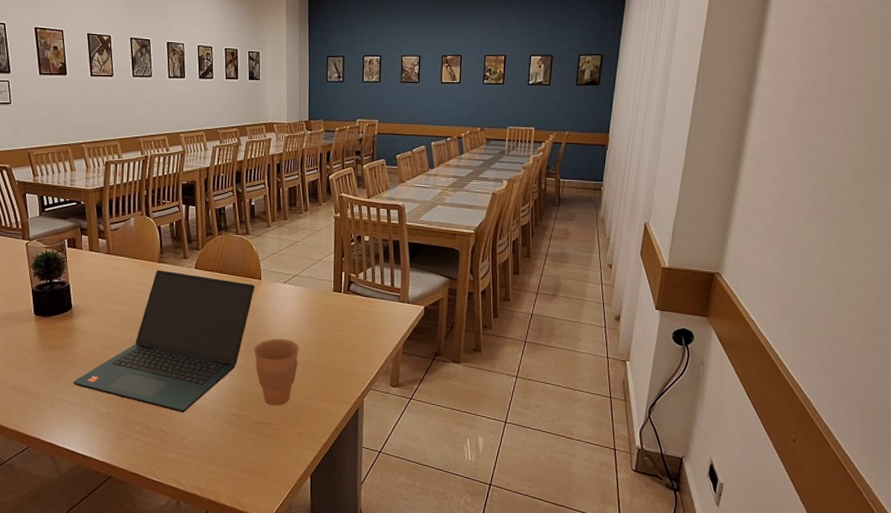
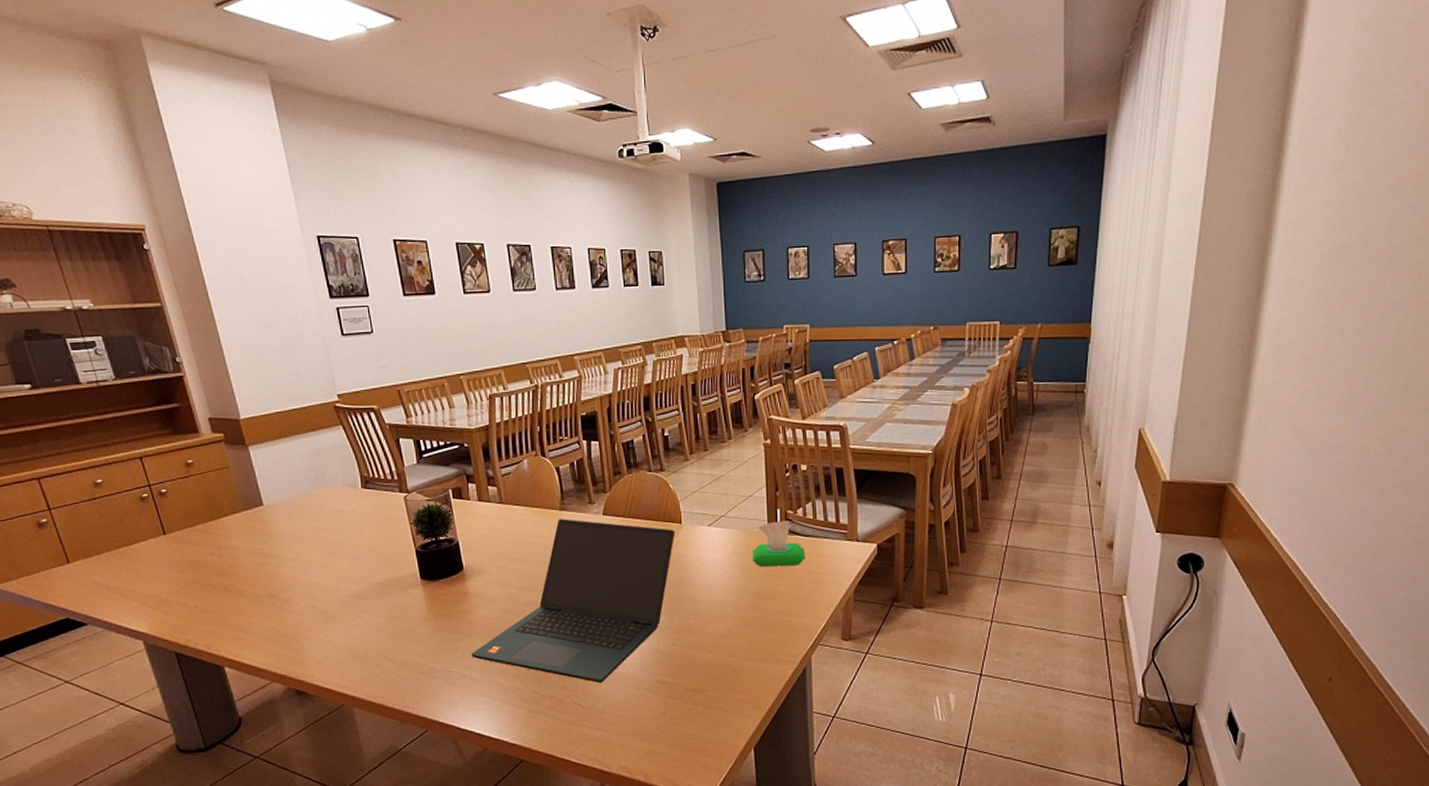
cup: present [253,338,300,406] -> none [678,591,732,670]
wet wipes pack: none [318,282,364,321] -> present [751,520,806,566]

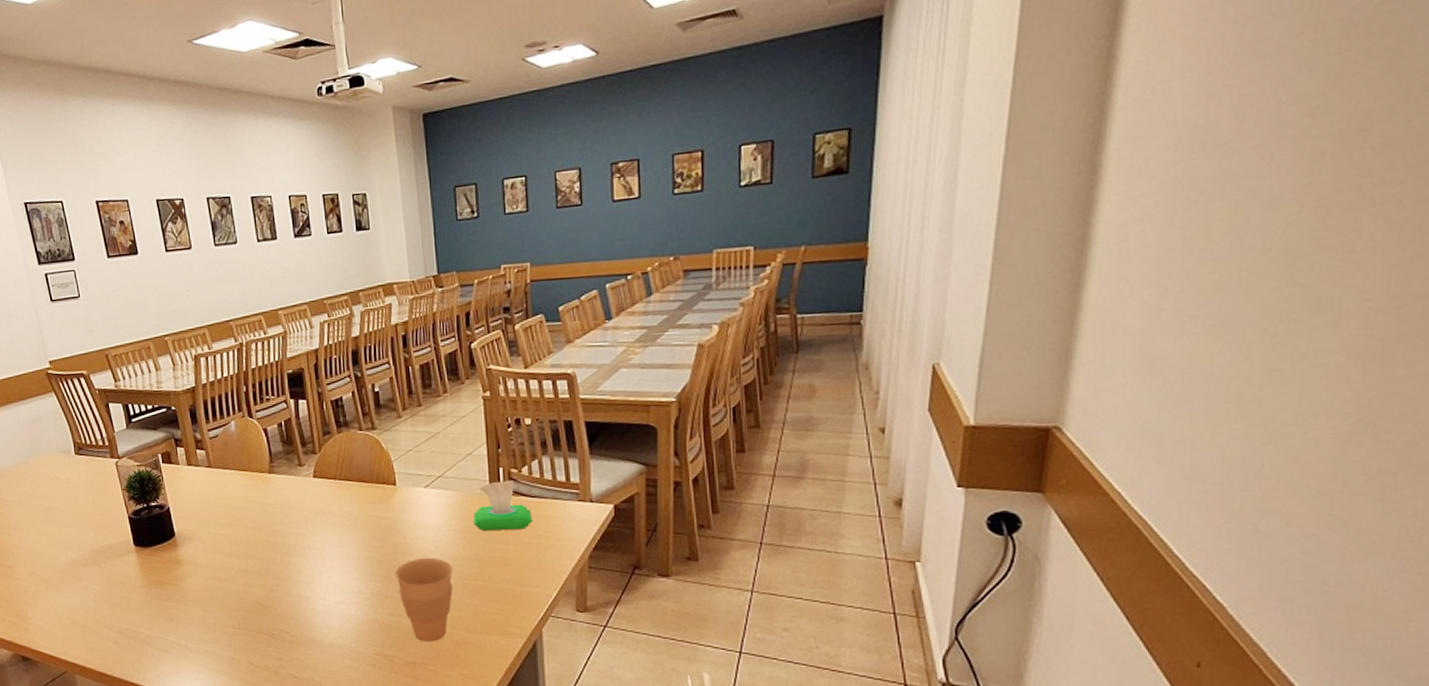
laptop: present [471,519,676,683] -> none [186,482,390,654]
cup: none [678,591,732,670] -> present [395,557,453,642]

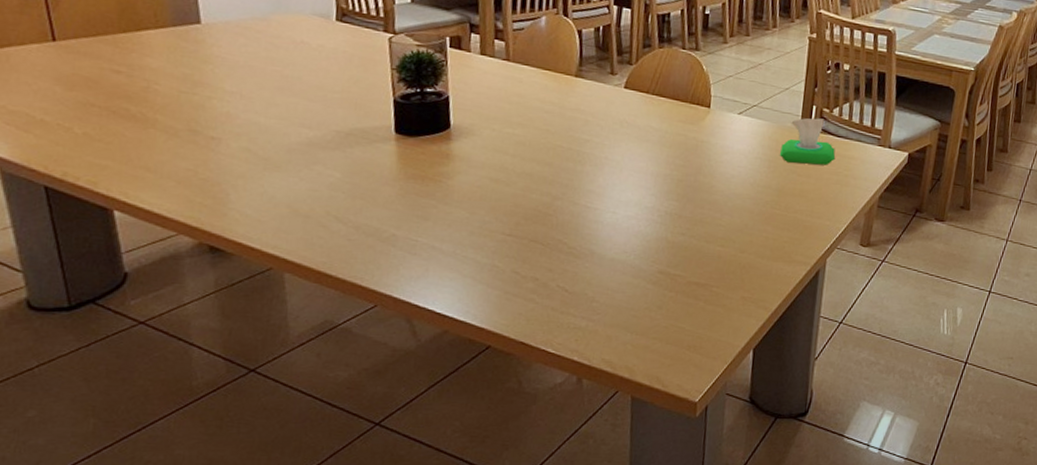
cup: present [395,557,453,642] -> none [693,181,753,264]

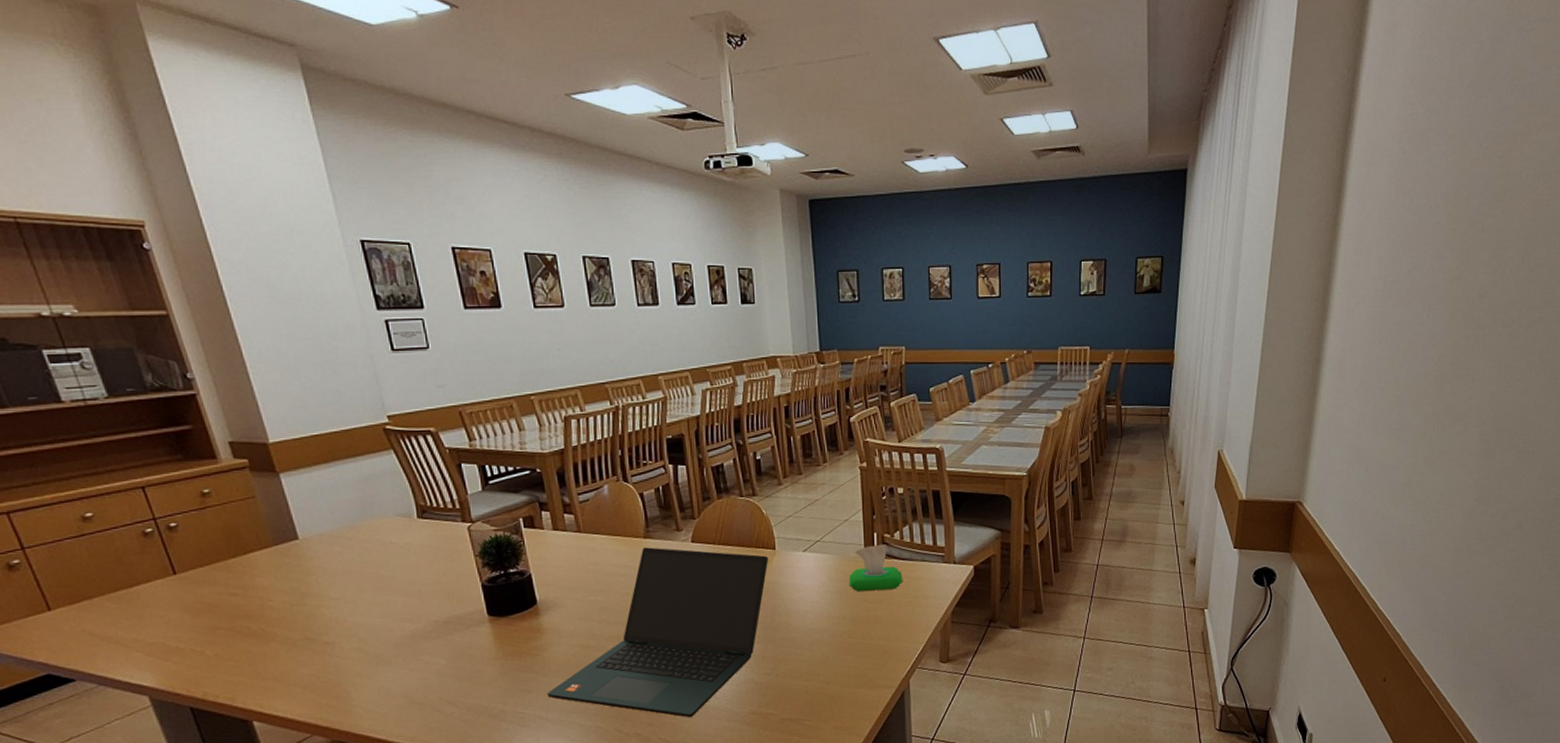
laptop: none [445,86,702,268] -> present [547,547,769,717]

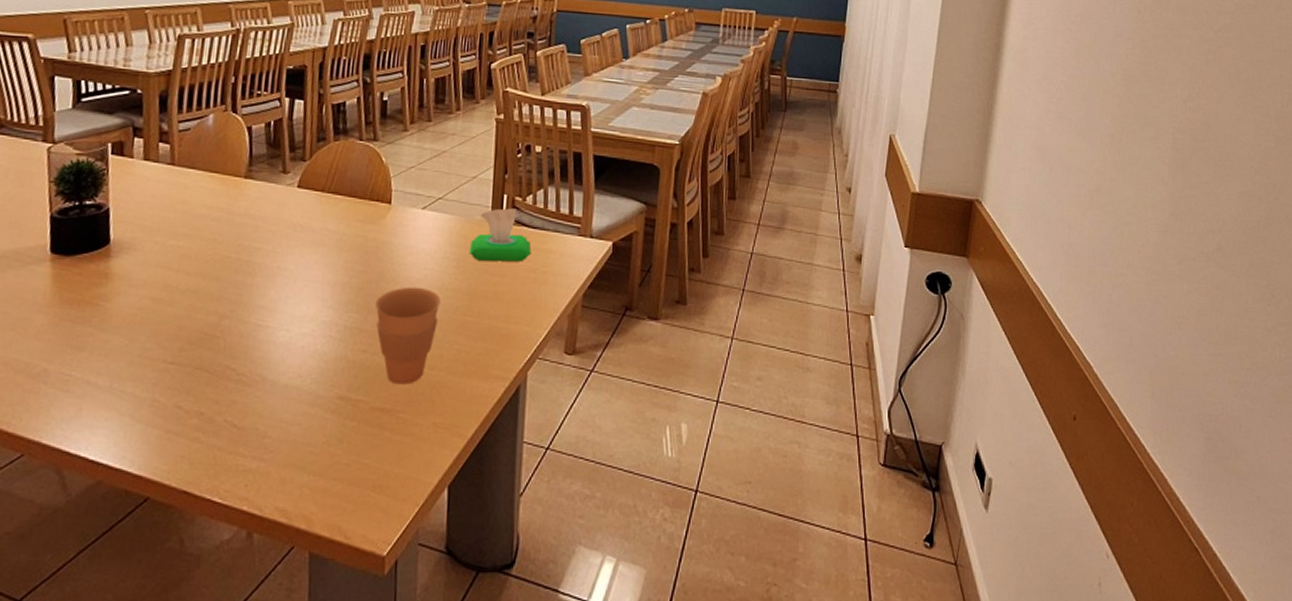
laptop: present [547,547,769,717] -> none [101,189,383,397]
cup: none [772,617,829,699] -> present [375,286,441,385]

